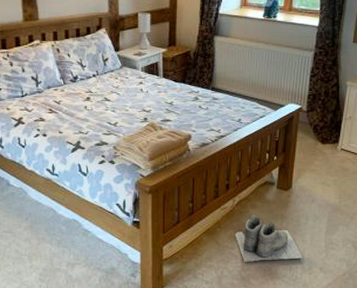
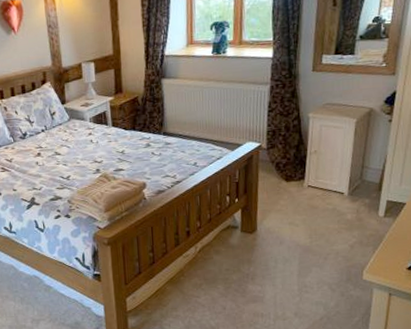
boots: present [234,215,302,262] -> none [199,261,274,311]

